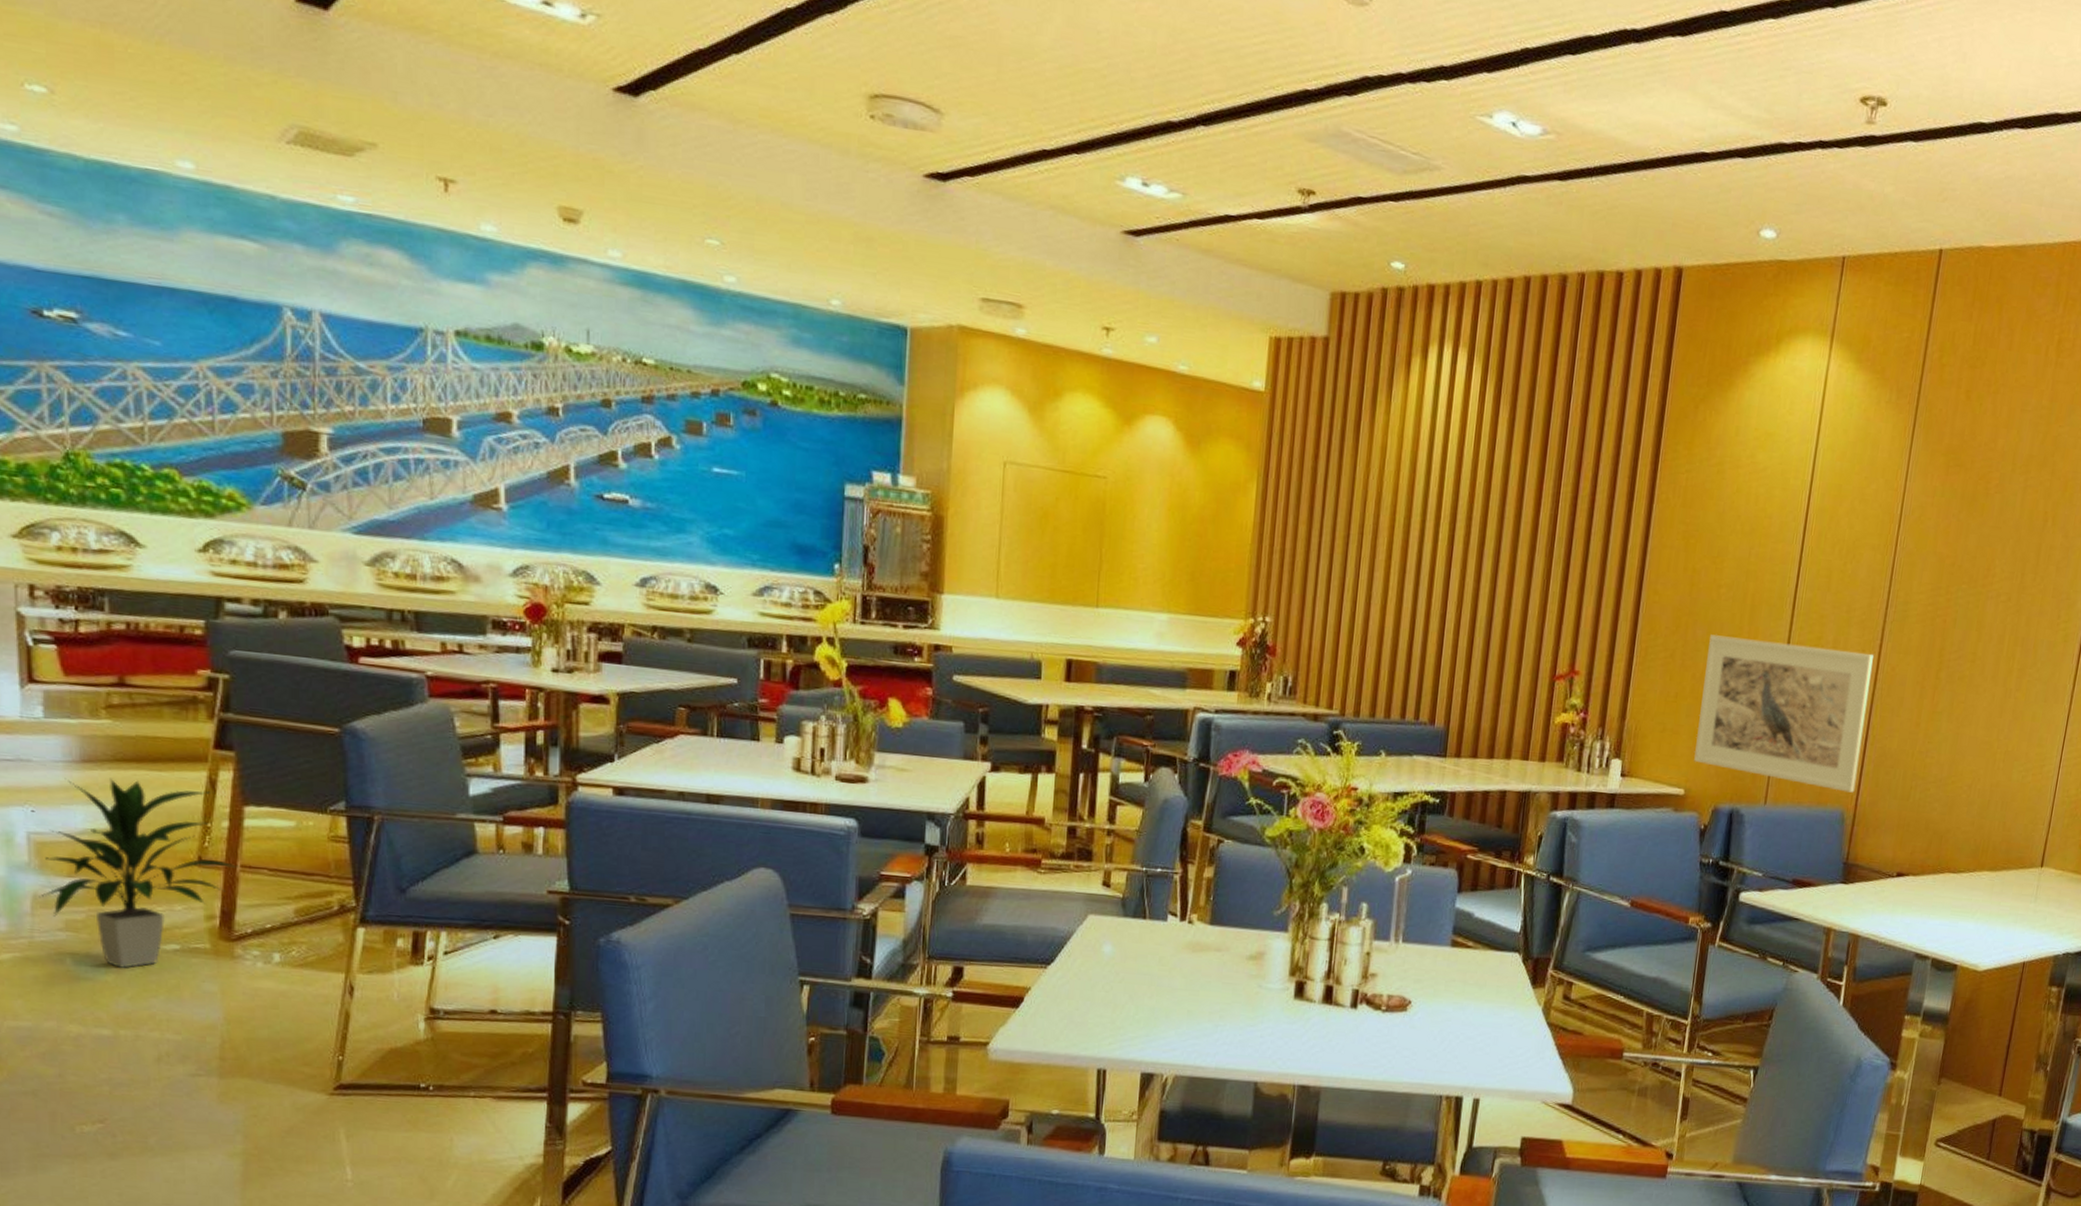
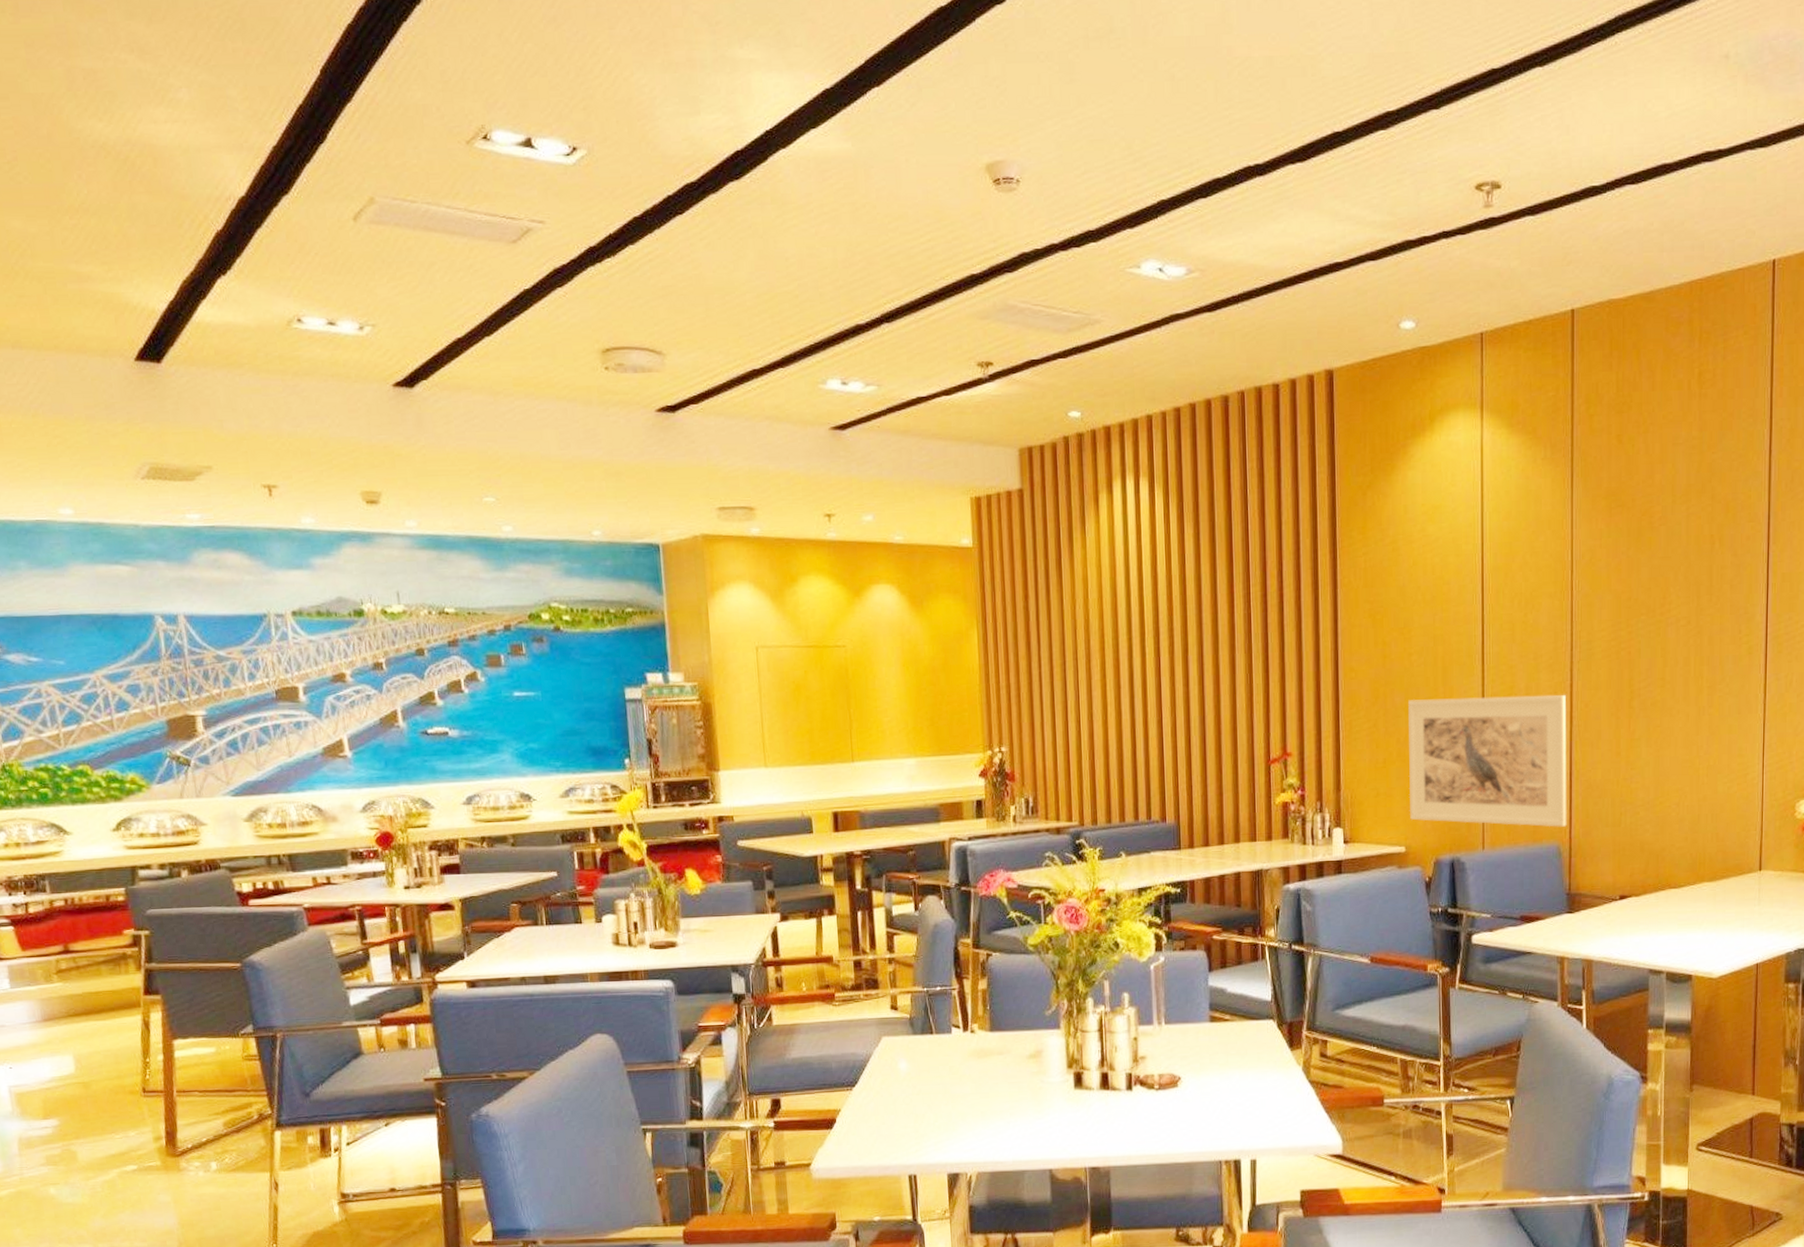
indoor plant: present [39,778,240,969] -> none [23,1030,176,1192]

